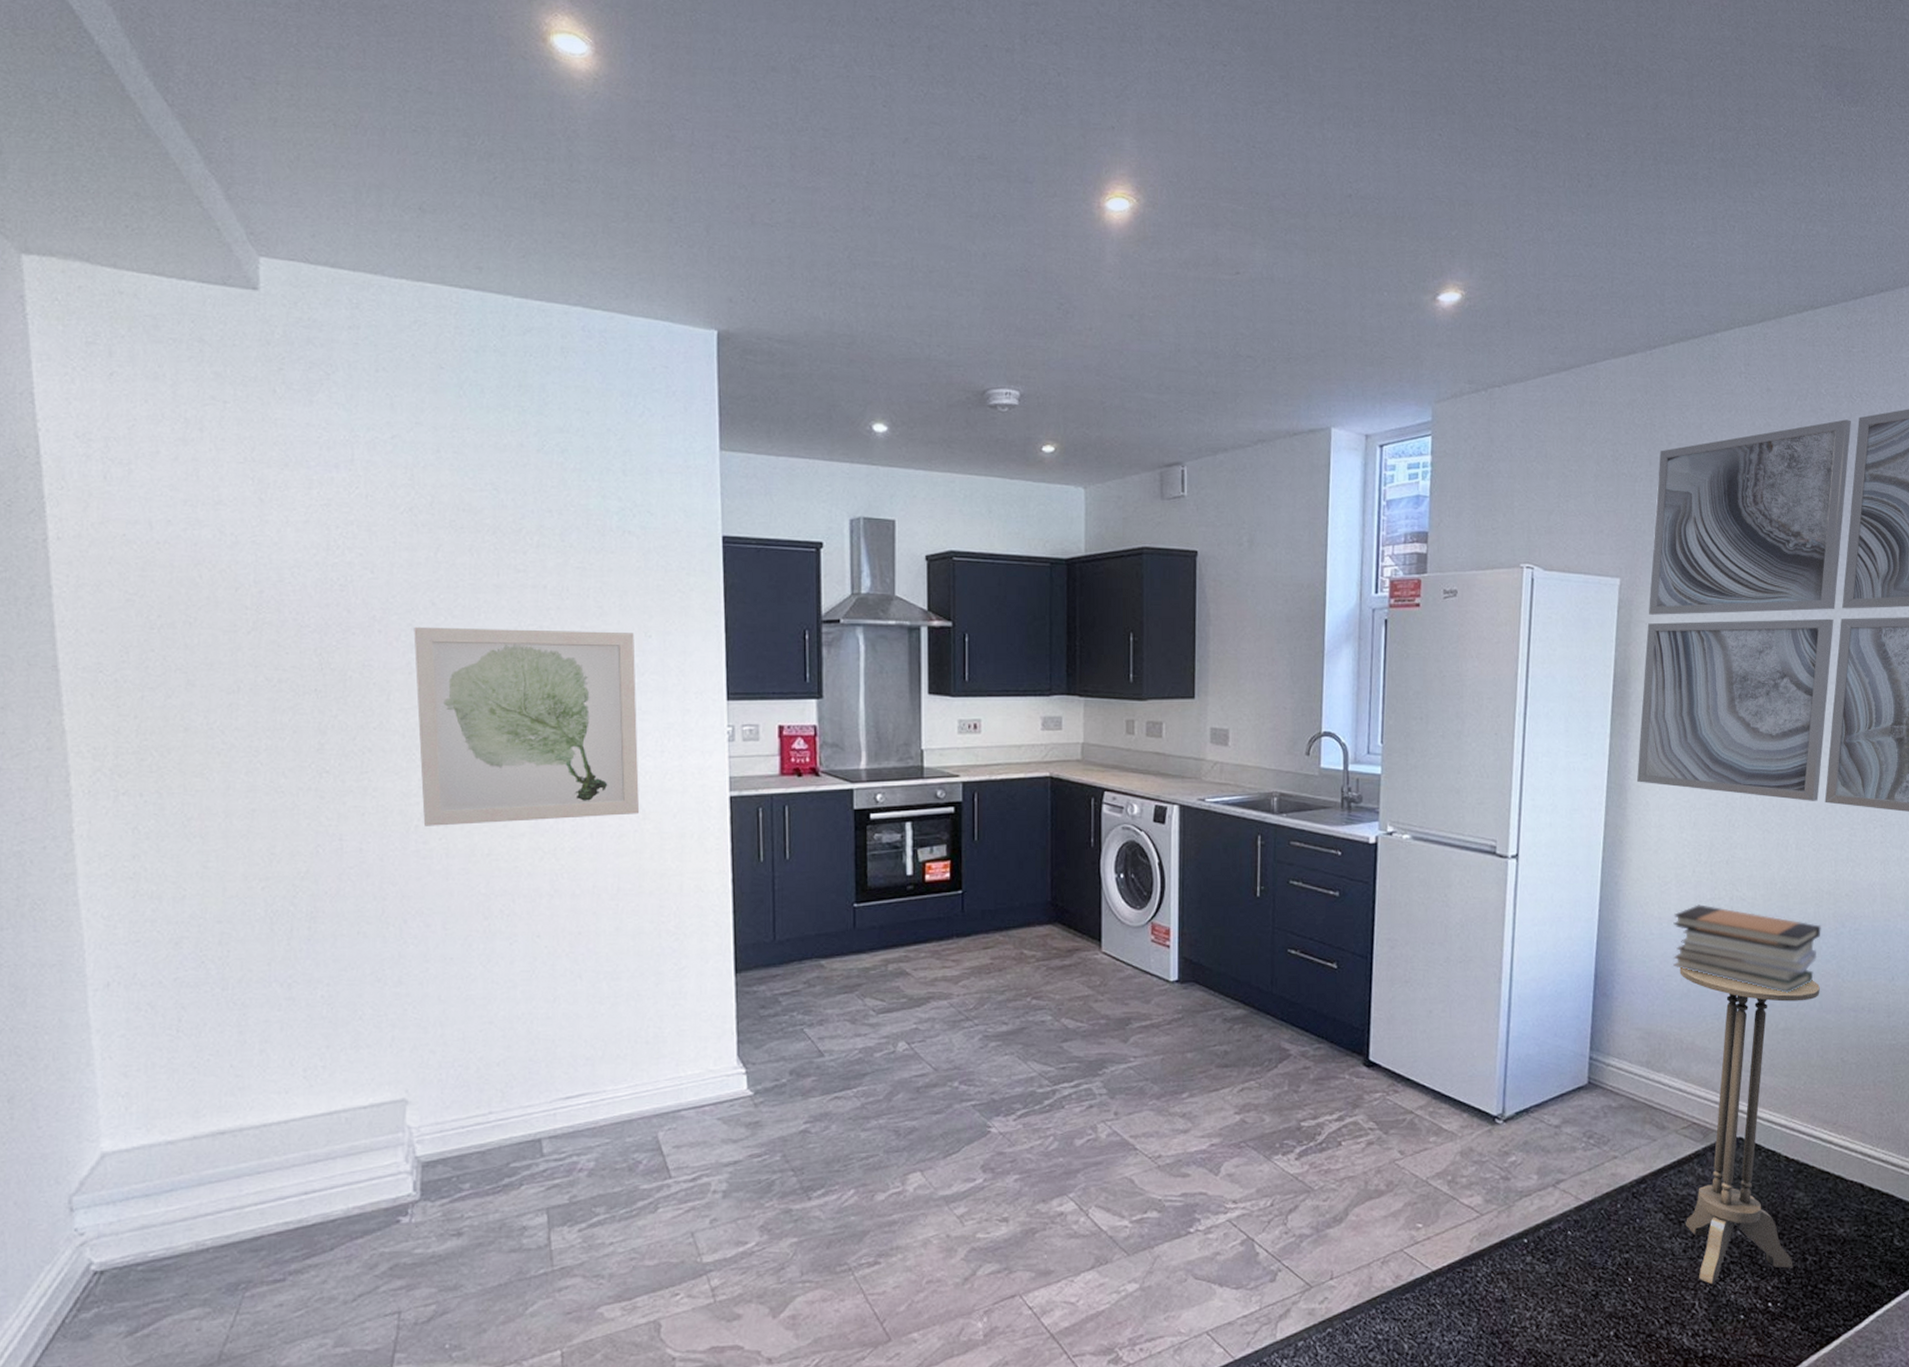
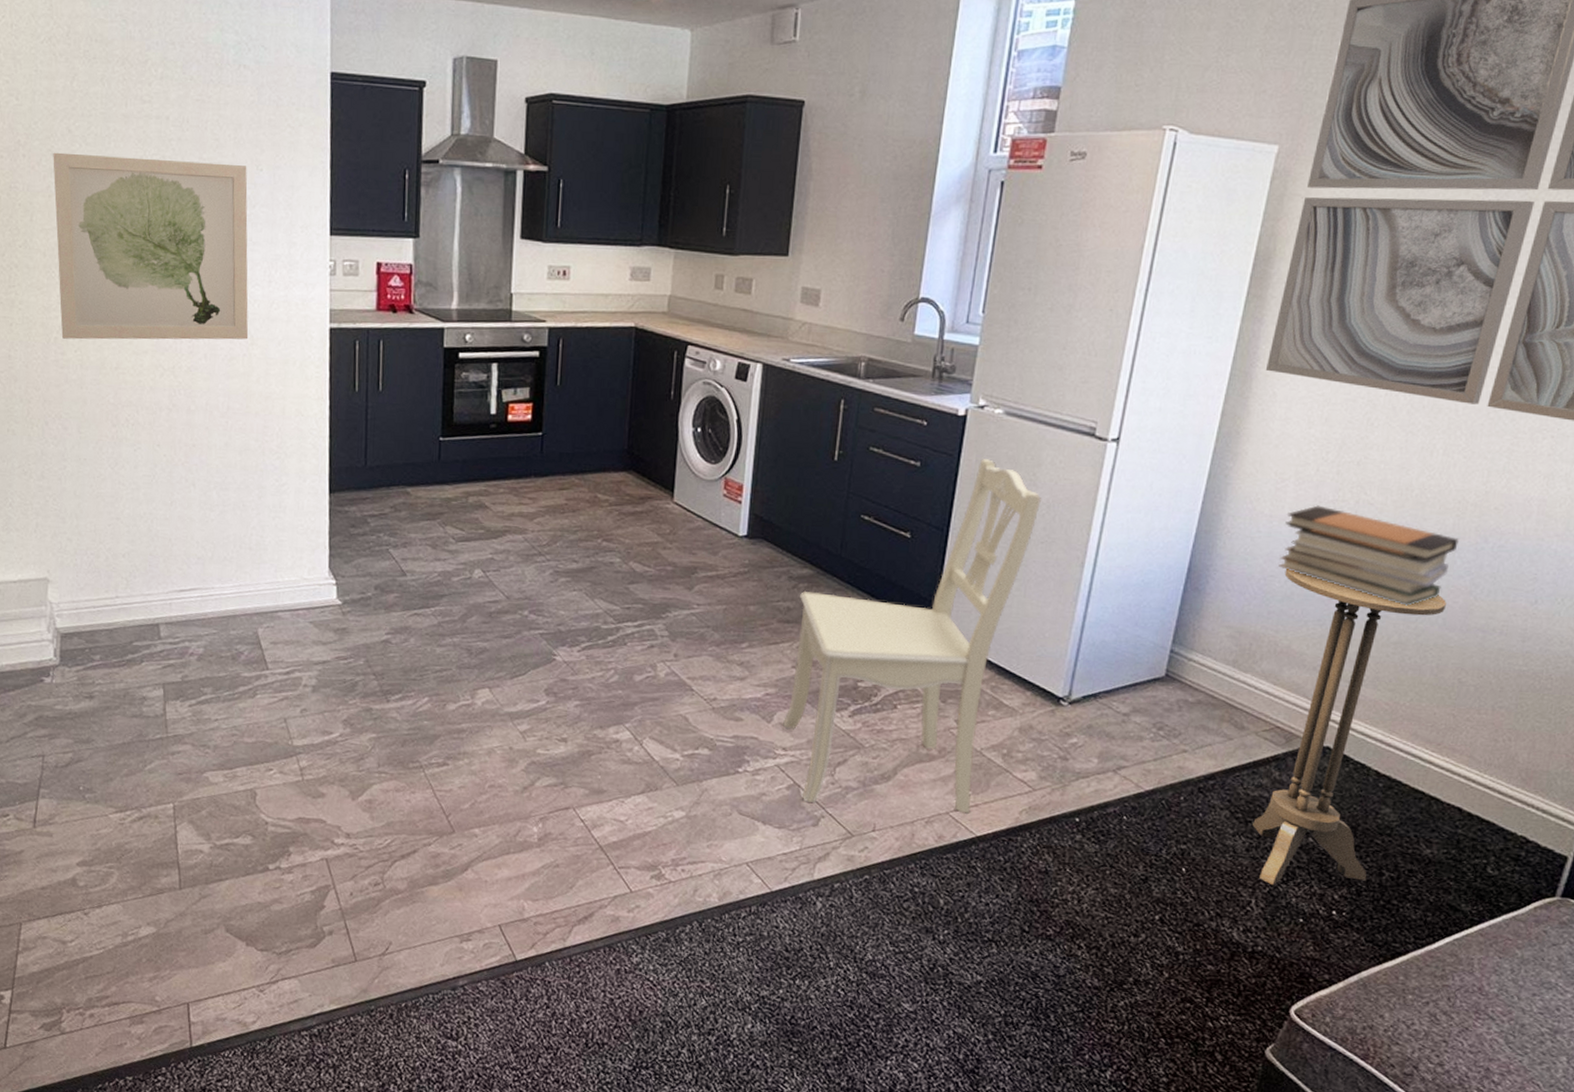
dining chair: none [1230,884,1455,1256] -> present [782,459,1041,814]

